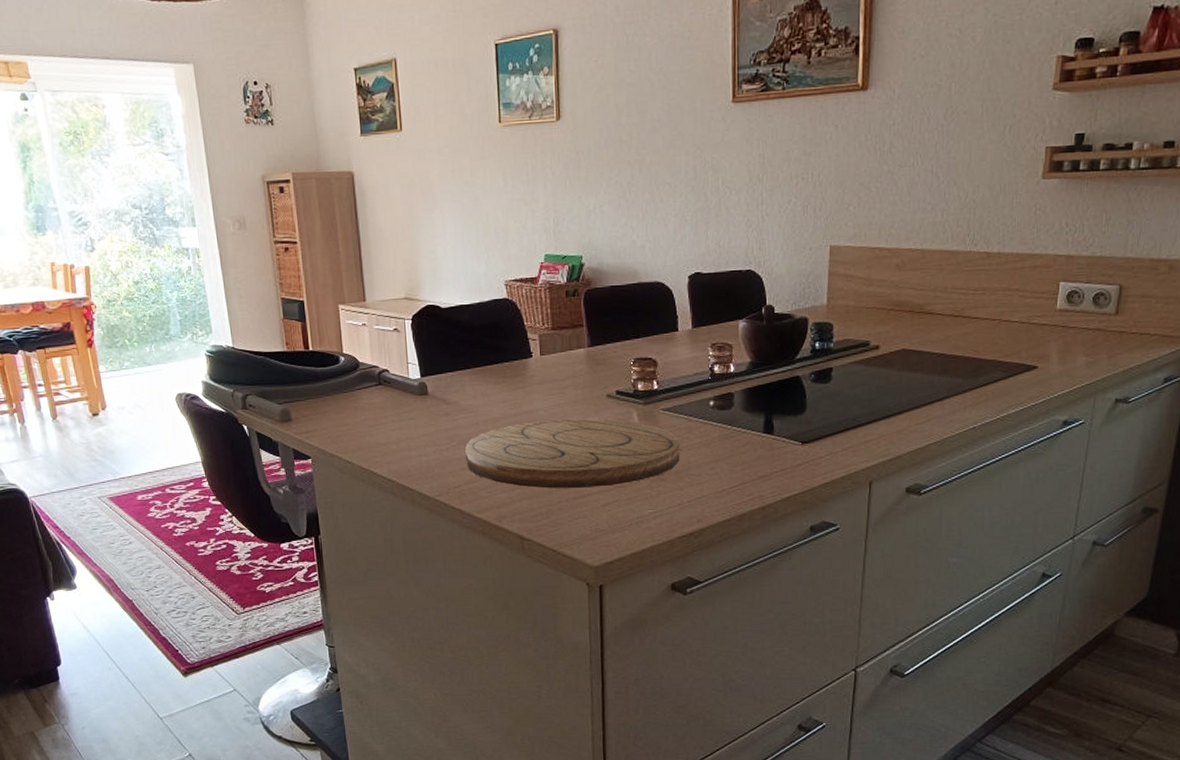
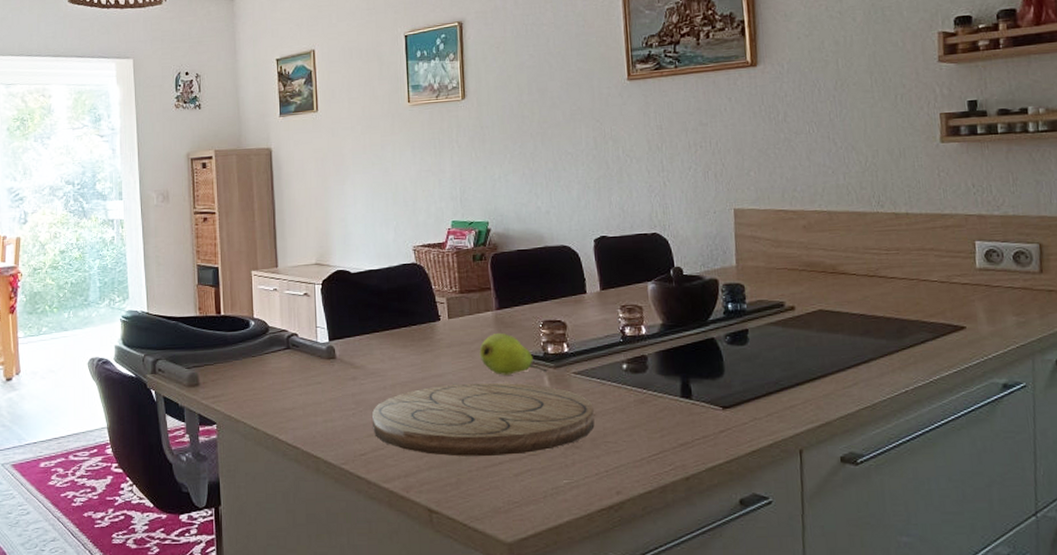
fruit: none [571,370,638,412] -> present [479,333,548,375]

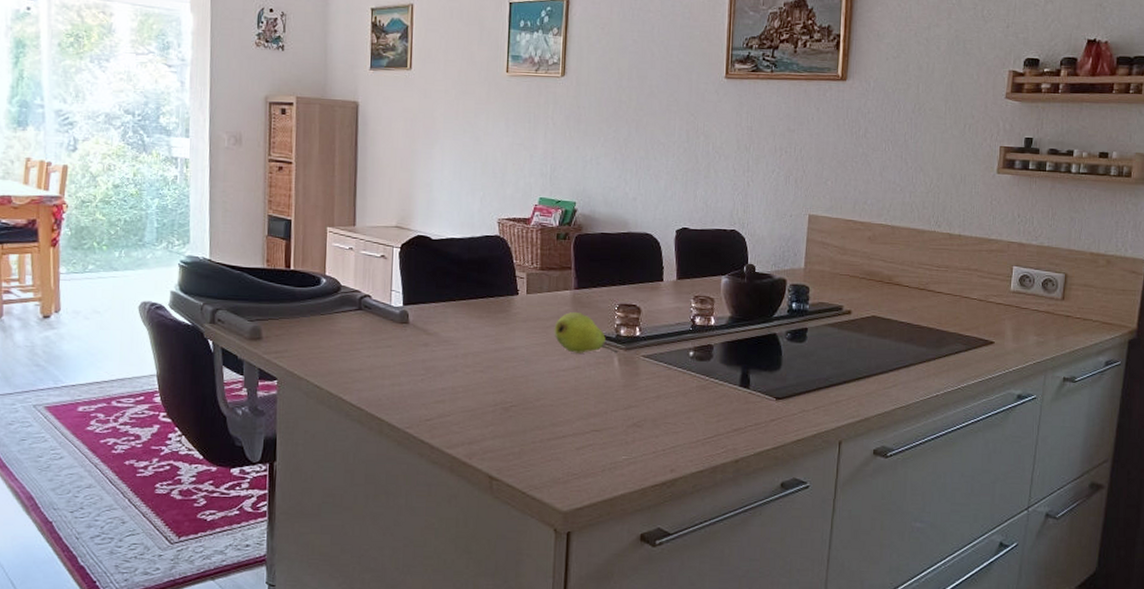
cutting board: present [372,382,595,457] -> none [441,358,658,430]

